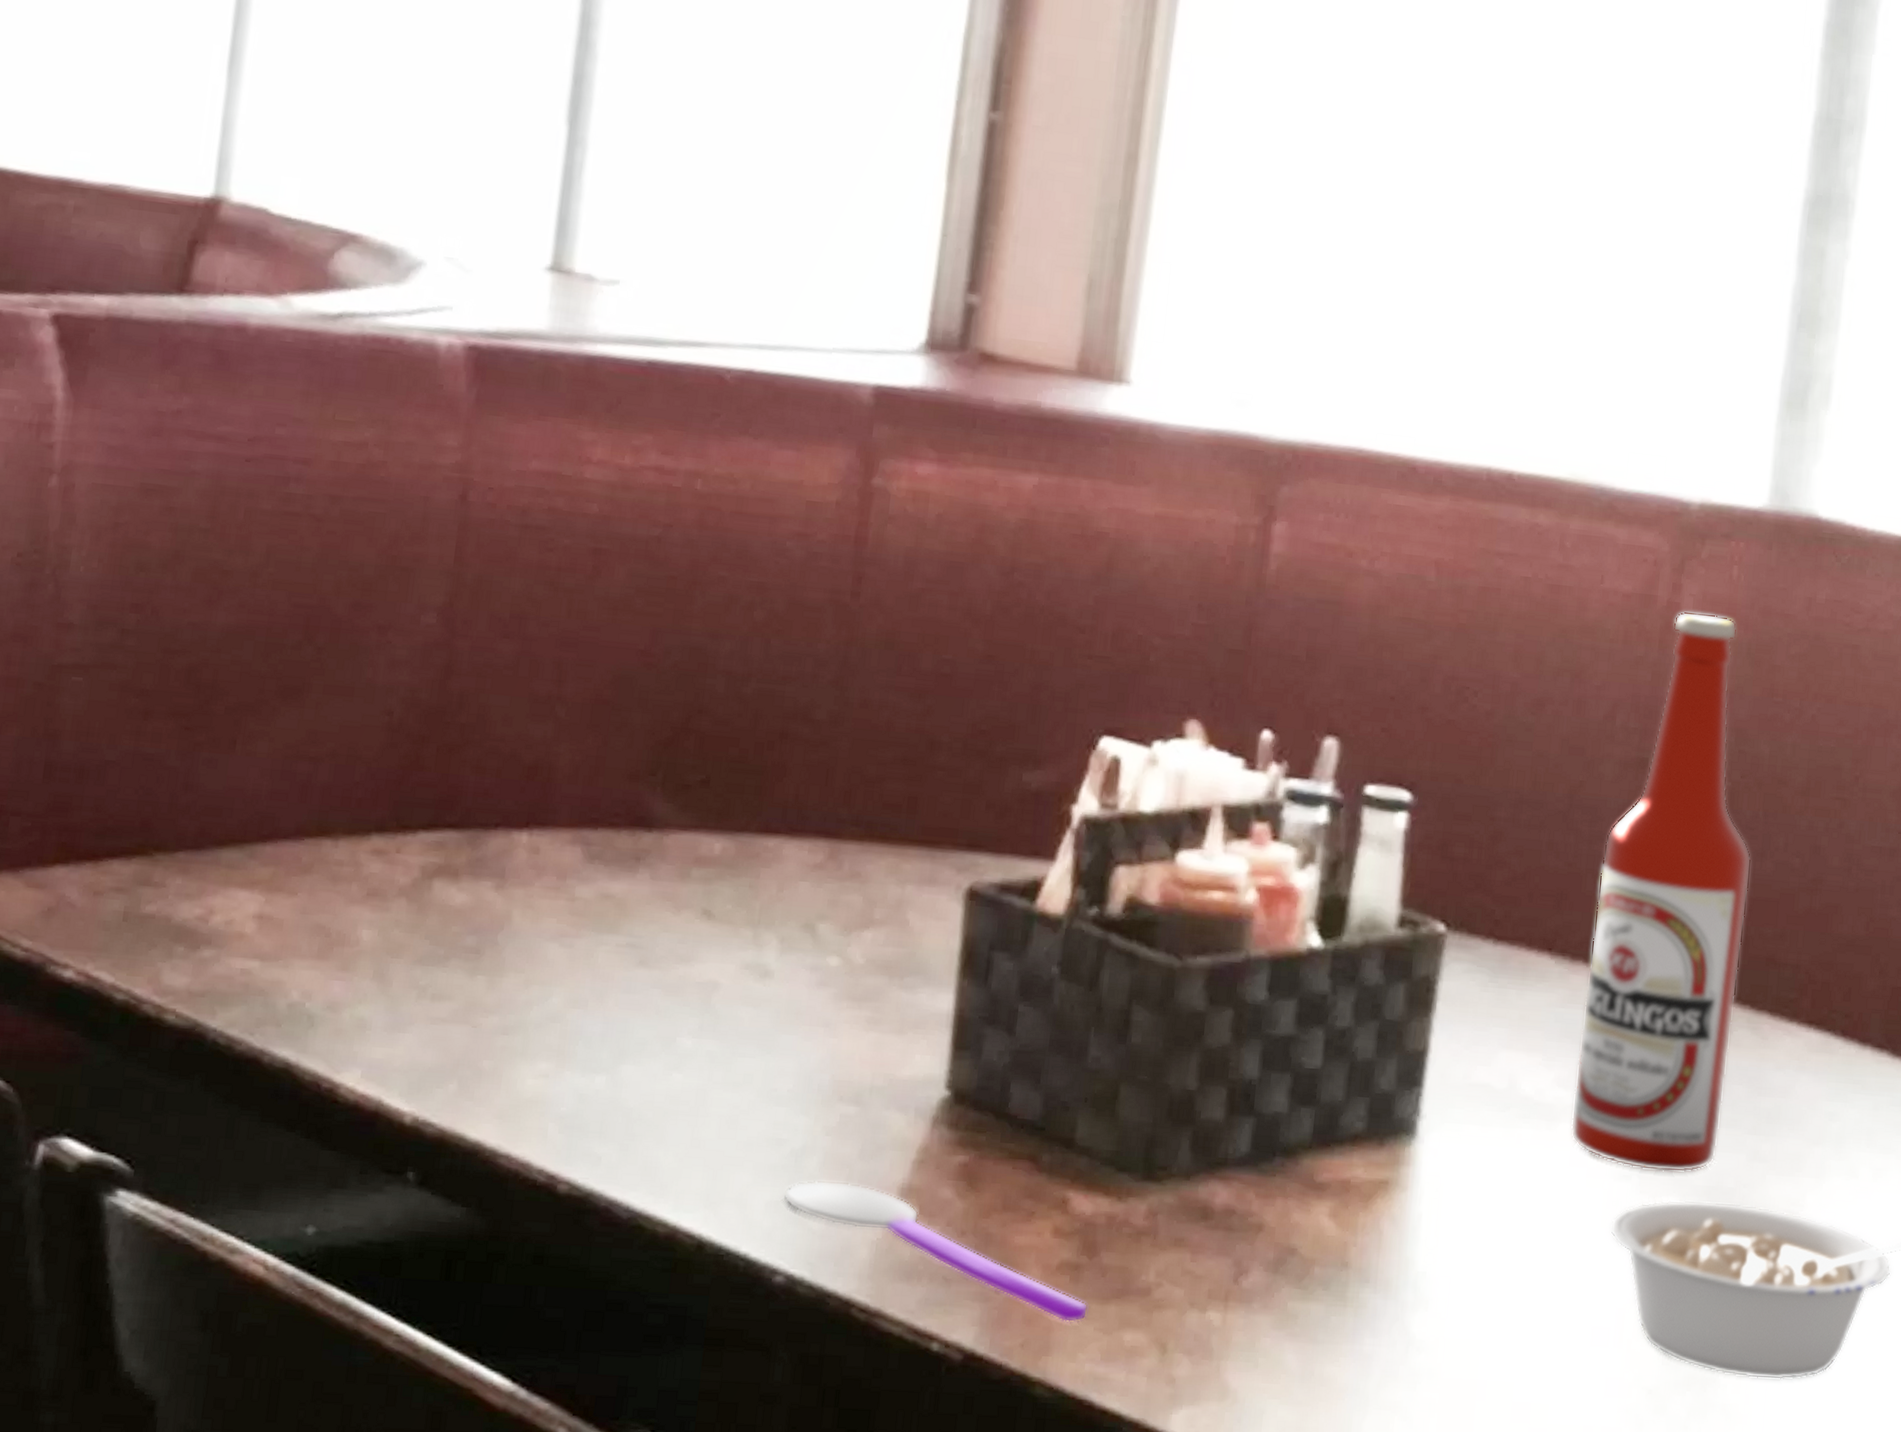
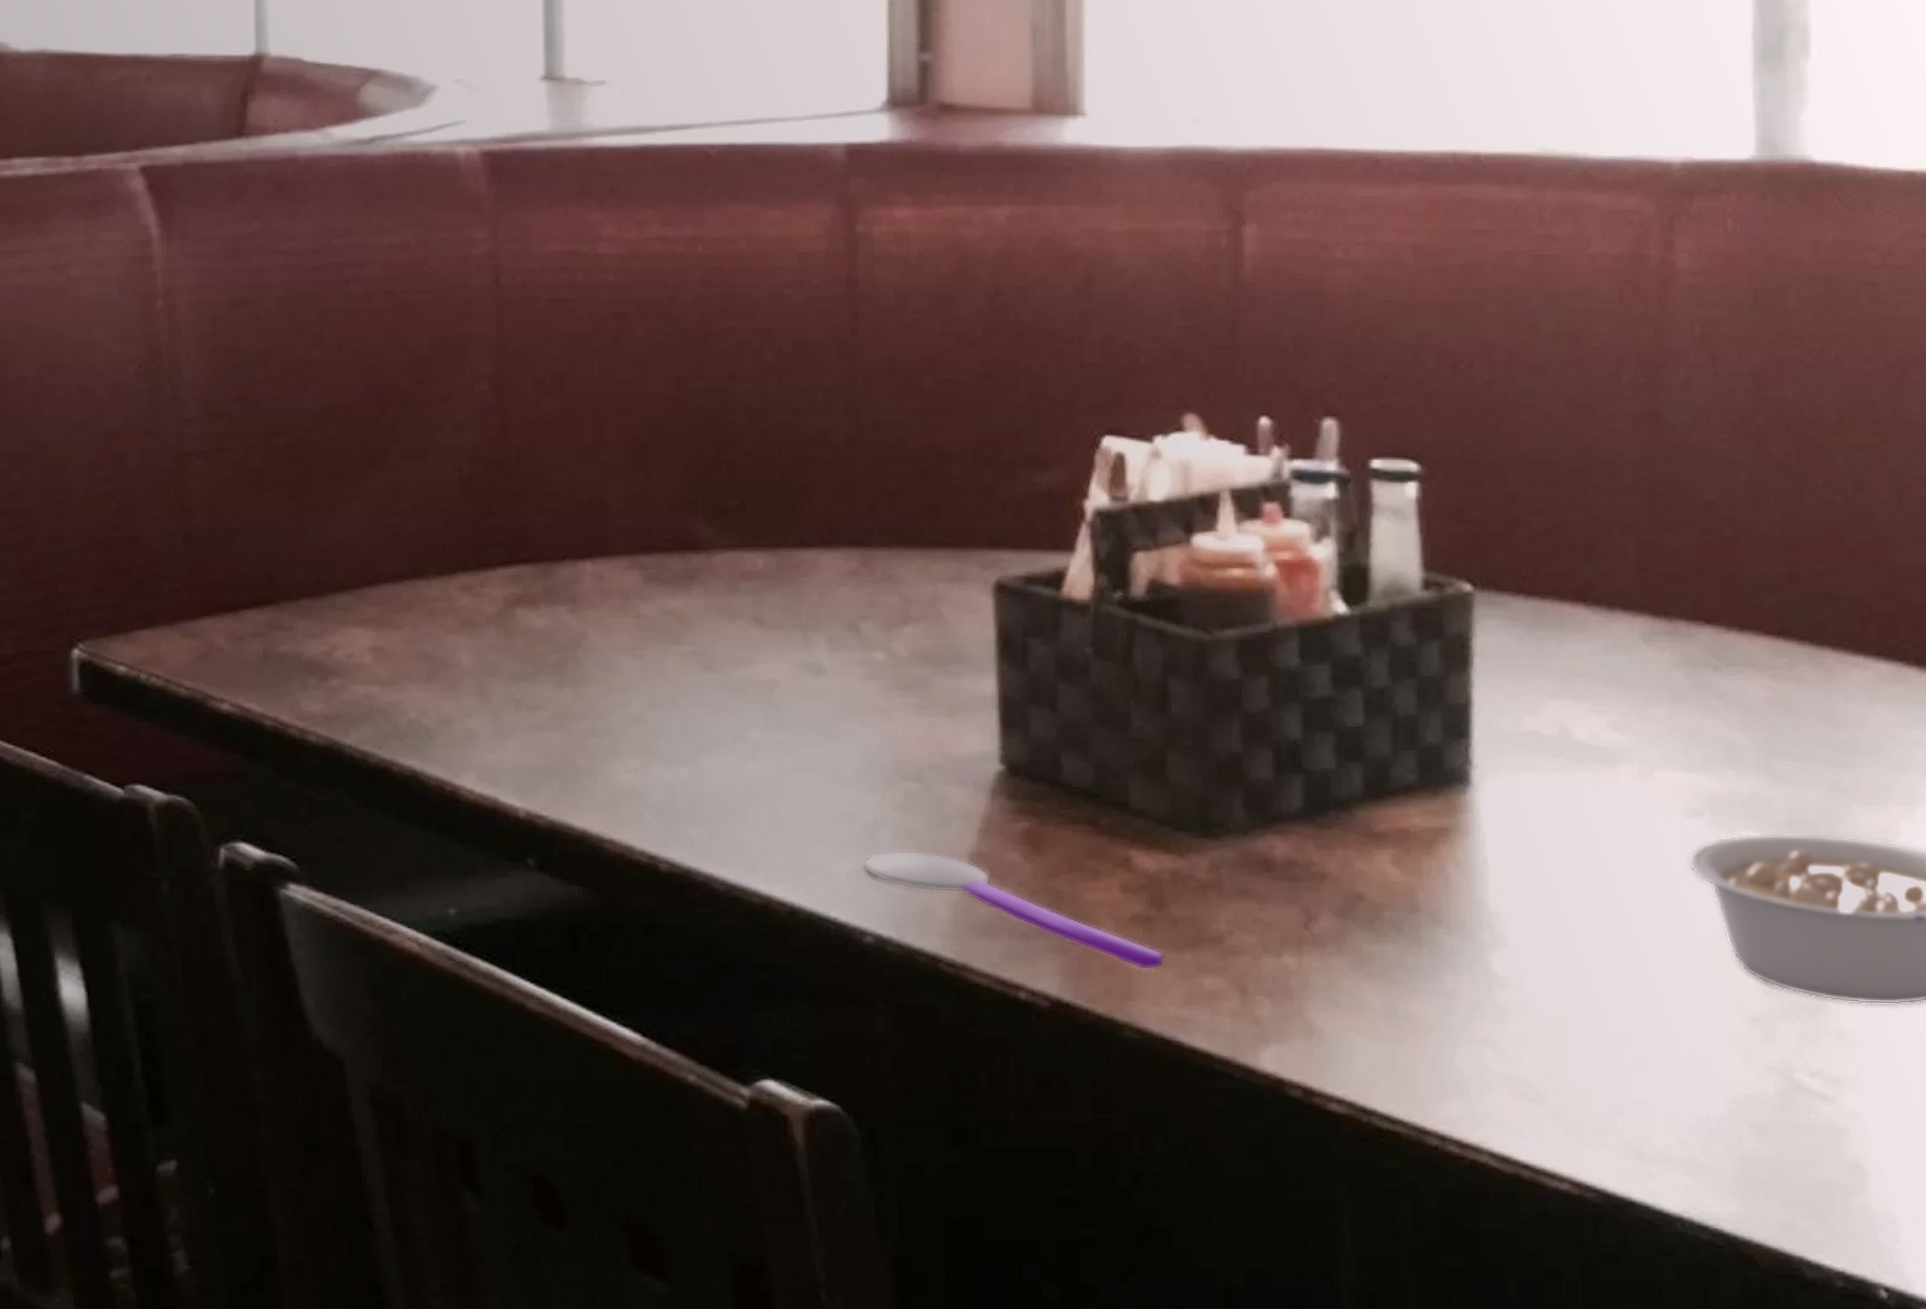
beer bottle: present [1570,611,1752,1173] -> none [1627,267,1794,807]

